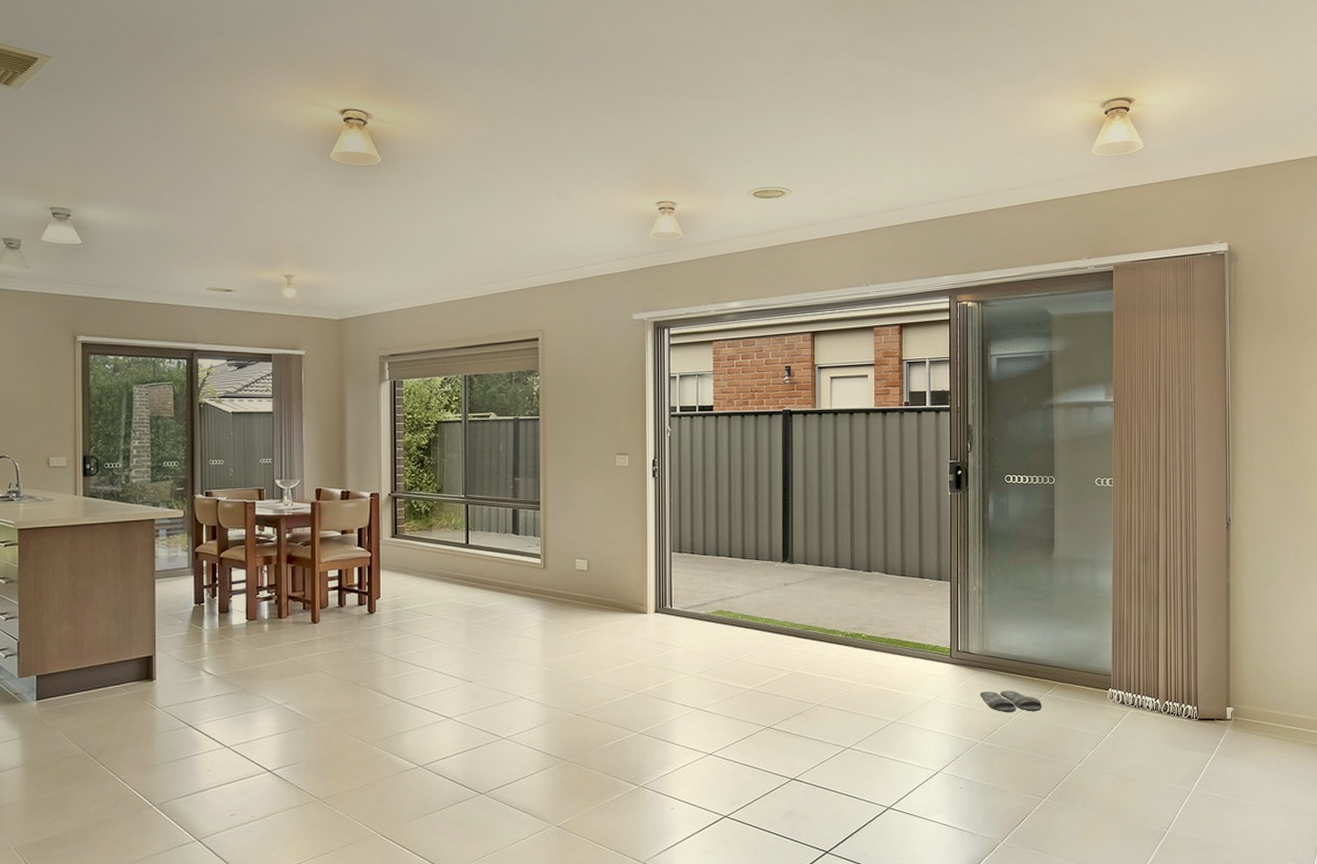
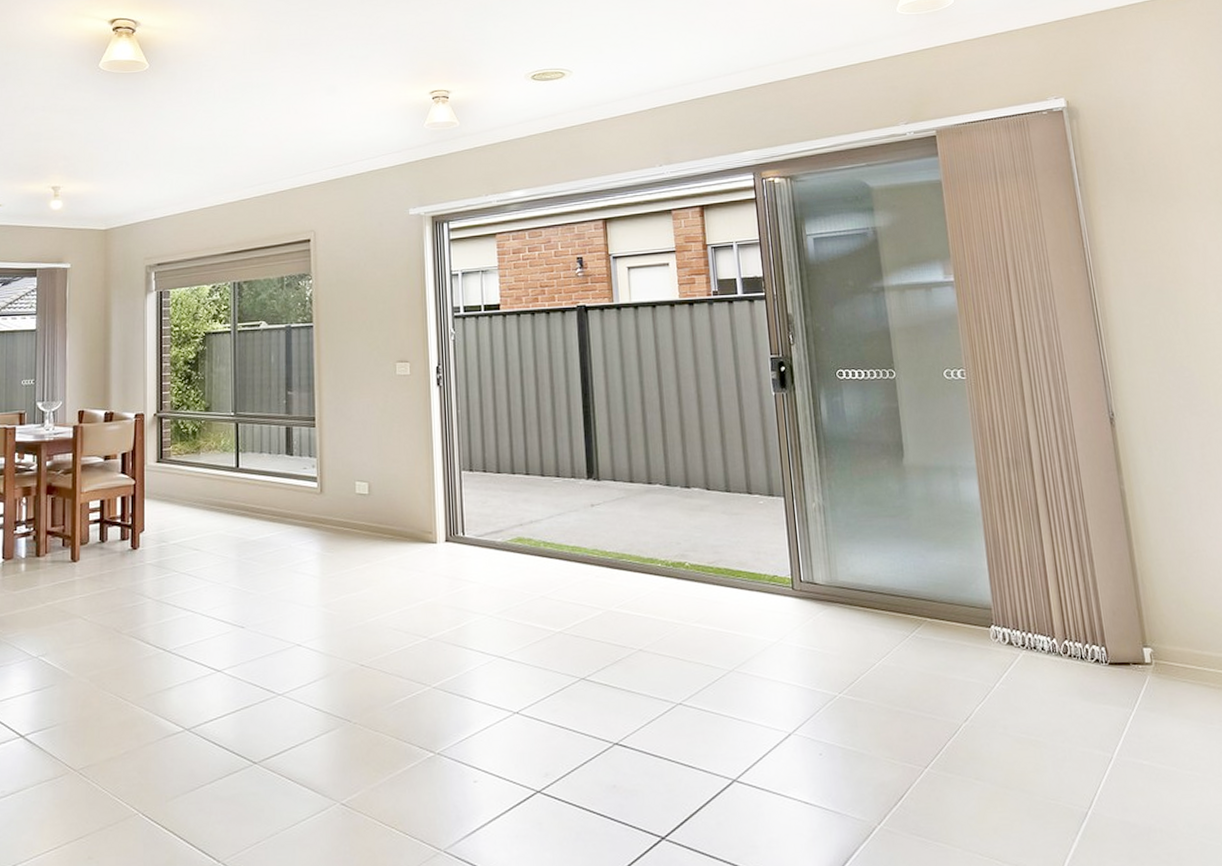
slippers: present [980,690,1041,712] -> none [832,629,910,657]

